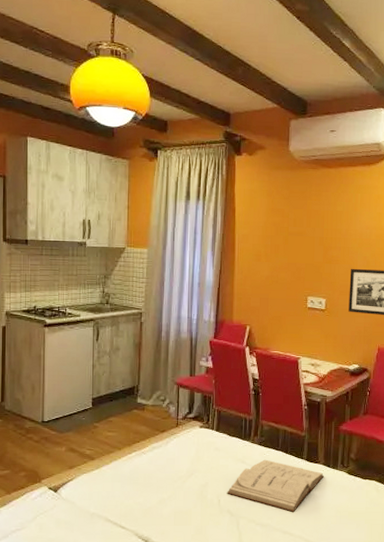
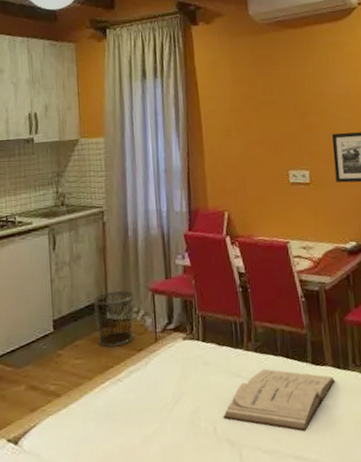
waste bin: none [127,380,162,426] -> present [93,290,134,347]

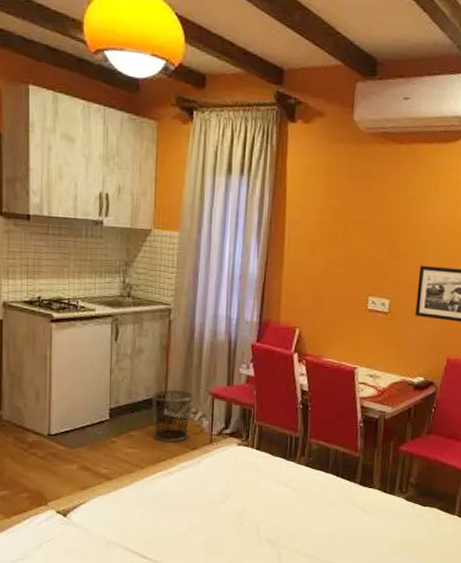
book: present [223,368,335,431] -> none [267,483,379,542]

